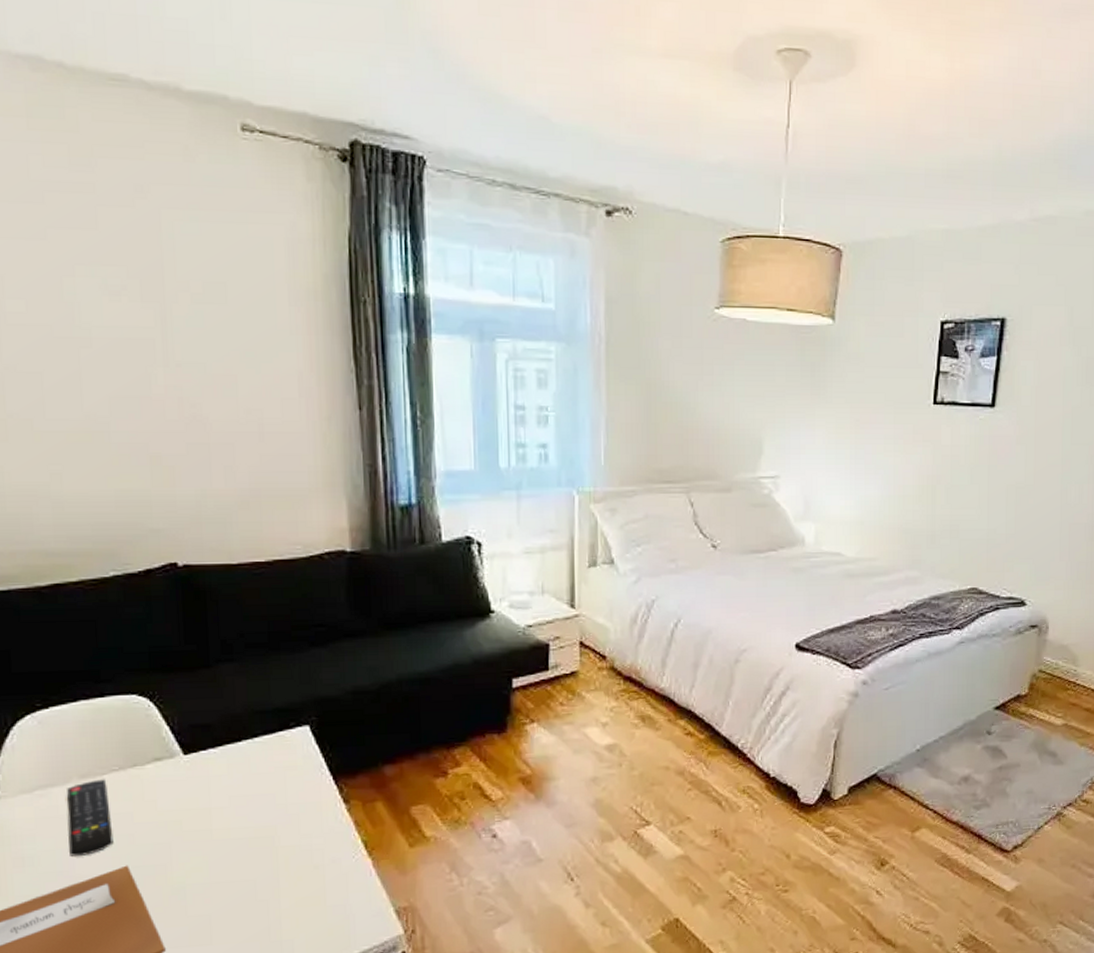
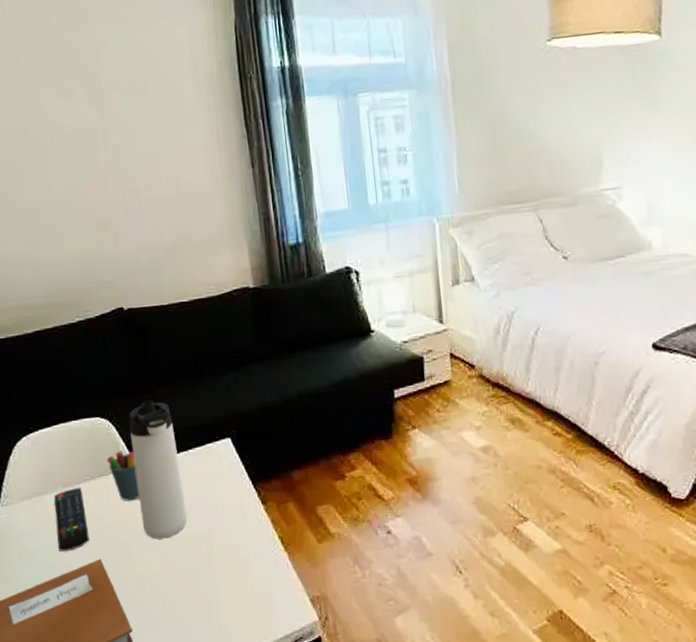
pen holder: none [143,736,185,797] -> present [107,451,140,501]
thermos bottle: none [177,677,247,843] -> present [129,400,188,540]

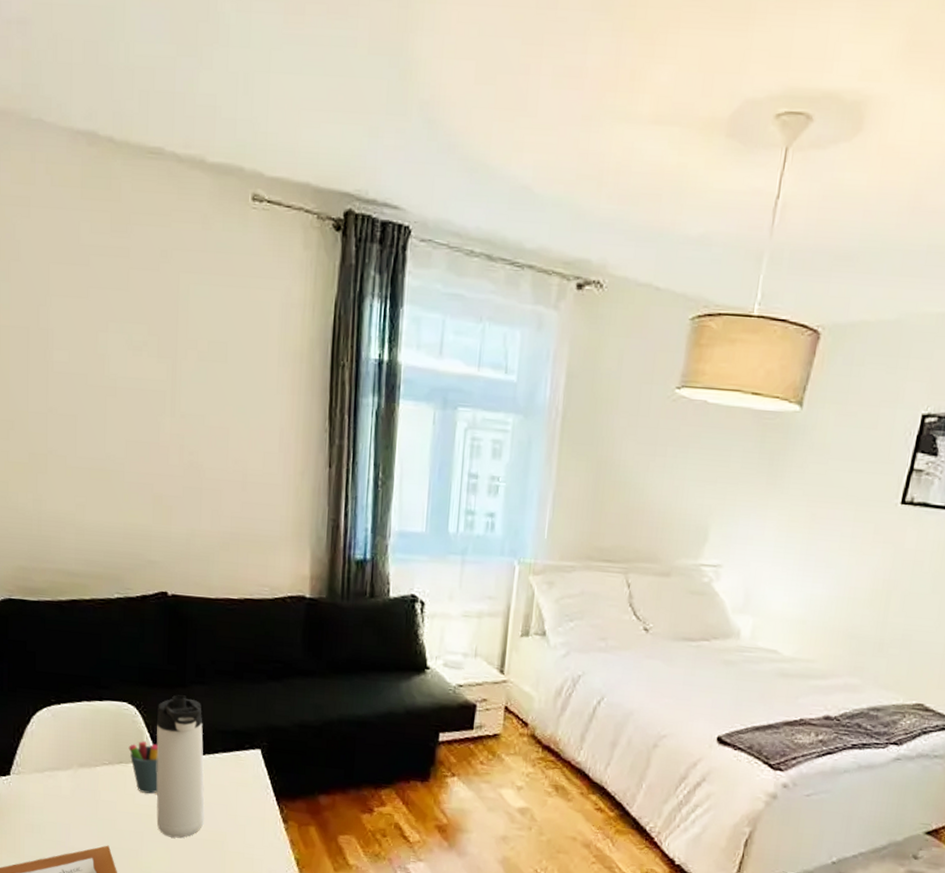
remote control: present [54,487,90,551] -> none [67,769,100,832]

